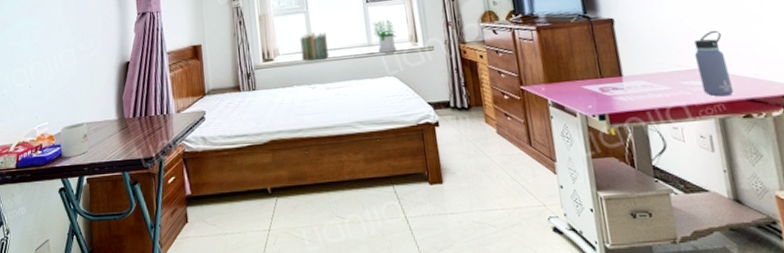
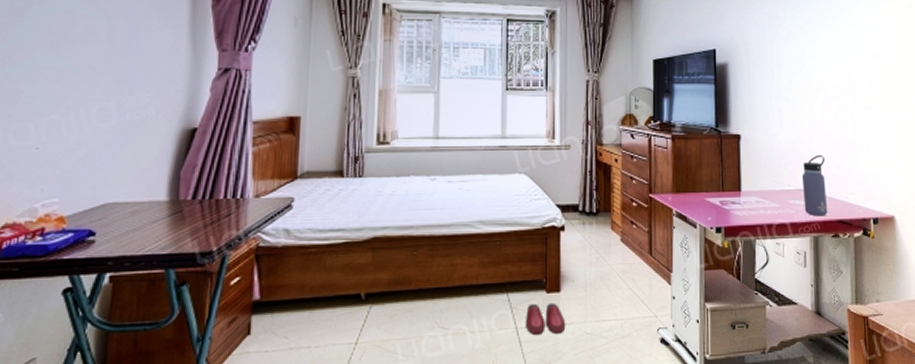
mug: present [60,123,90,158] -> none [73,202,124,248]
books: present [299,31,329,61] -> none [424,115,456,148]
potted plant: present [372,19,397,53] -> none [509,111,533,147]
slippers: none [413,193,453,223] -> present [526,302,566,334]

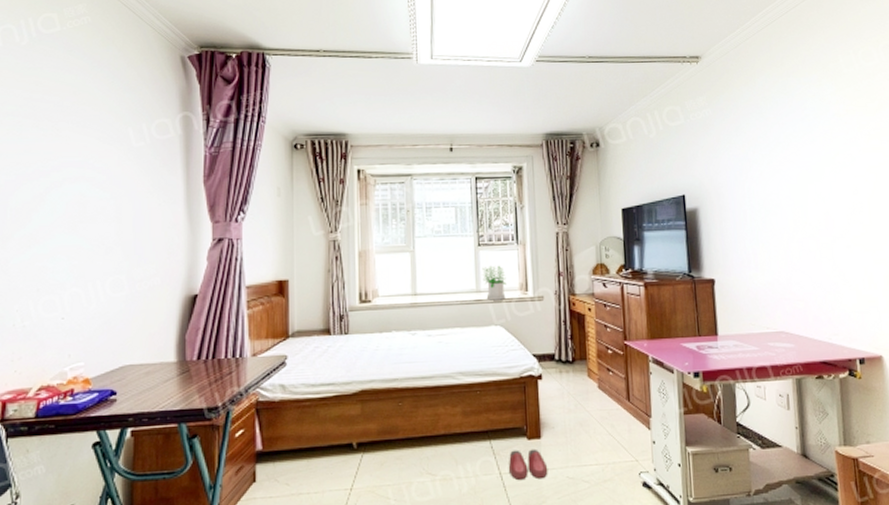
potted plant: none [509,111,533,147] -> present [482,265,507,301]
water bottle: present [801,154,828,216] -> none [780,295,811,358]

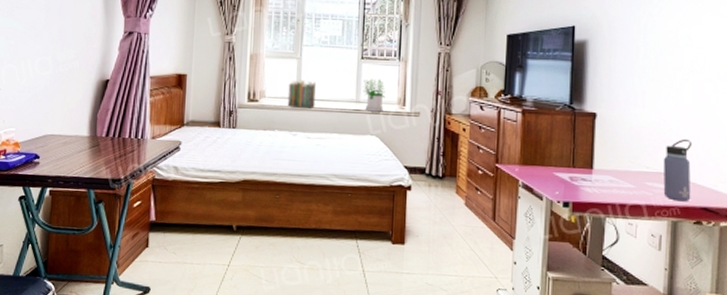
books: none [403,273,433,305] -> present [287,79,316,108]
slippers: present [509,449,548,480] -> none [372,251,409,281]
water bottle: none [780,295,811,358] -> present [663,138,691,202]

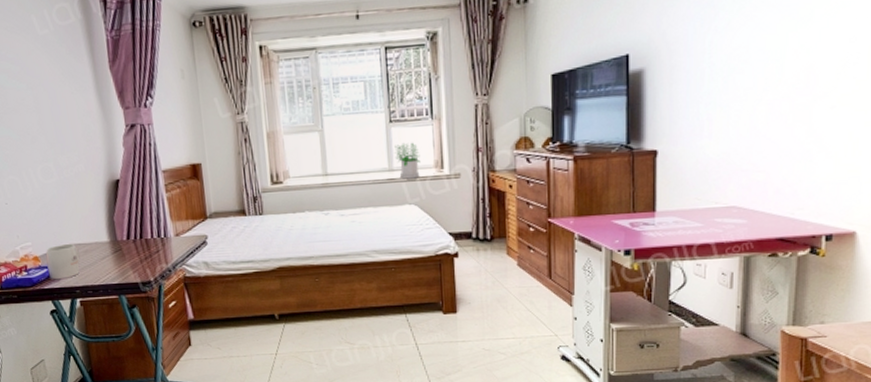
mug: none [25,134,59,168] -> present [46,244,80,280]
books: present [287,79,316,108] -> none [313,153,344,185]
water bottle: present [663,138,691,202] -> none [733,166,766,235]

